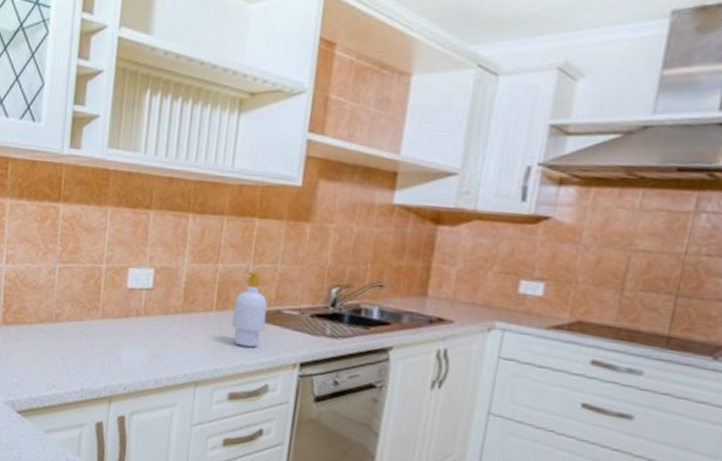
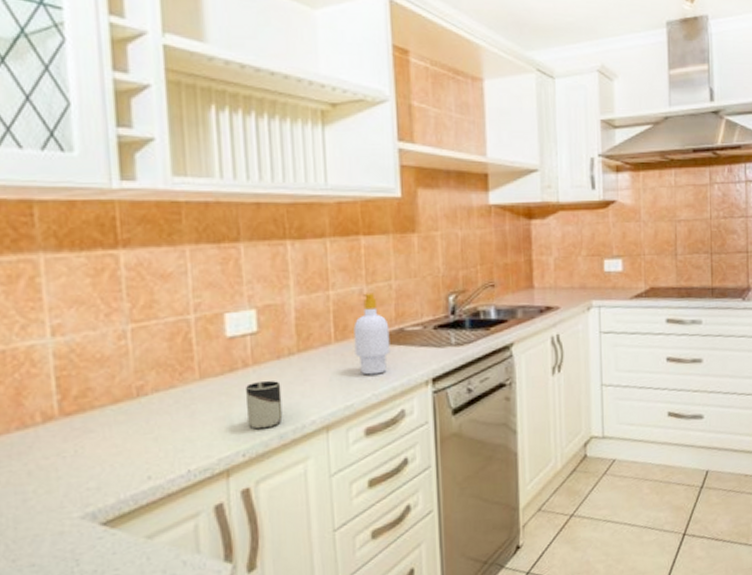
cup: none [132,330,164,371] -> present [246,381,283,429]

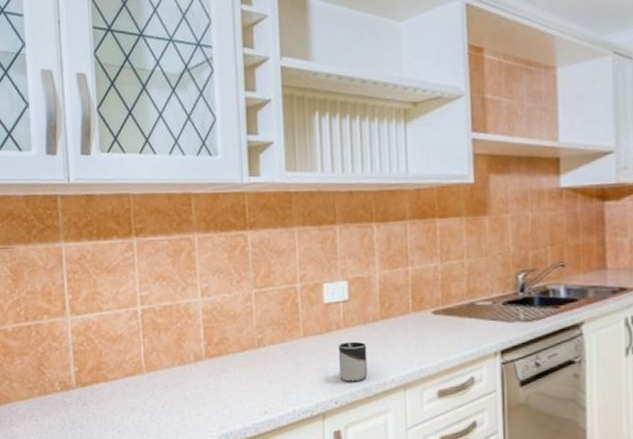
soap bottle: present [353,292,390,375] -> none [429,269,462,343]

